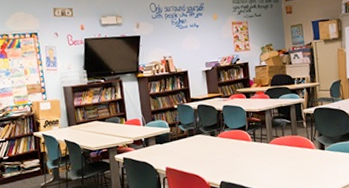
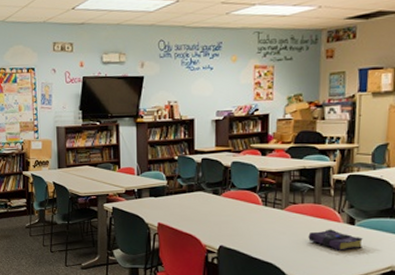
book: none [291,155,333,174] -> present [308,229,363,252]

